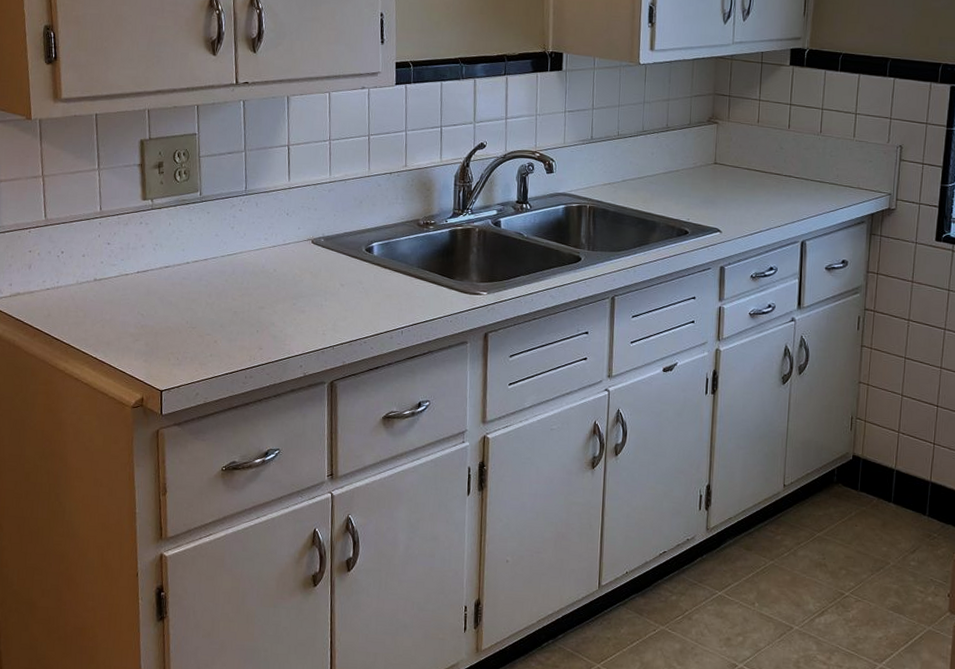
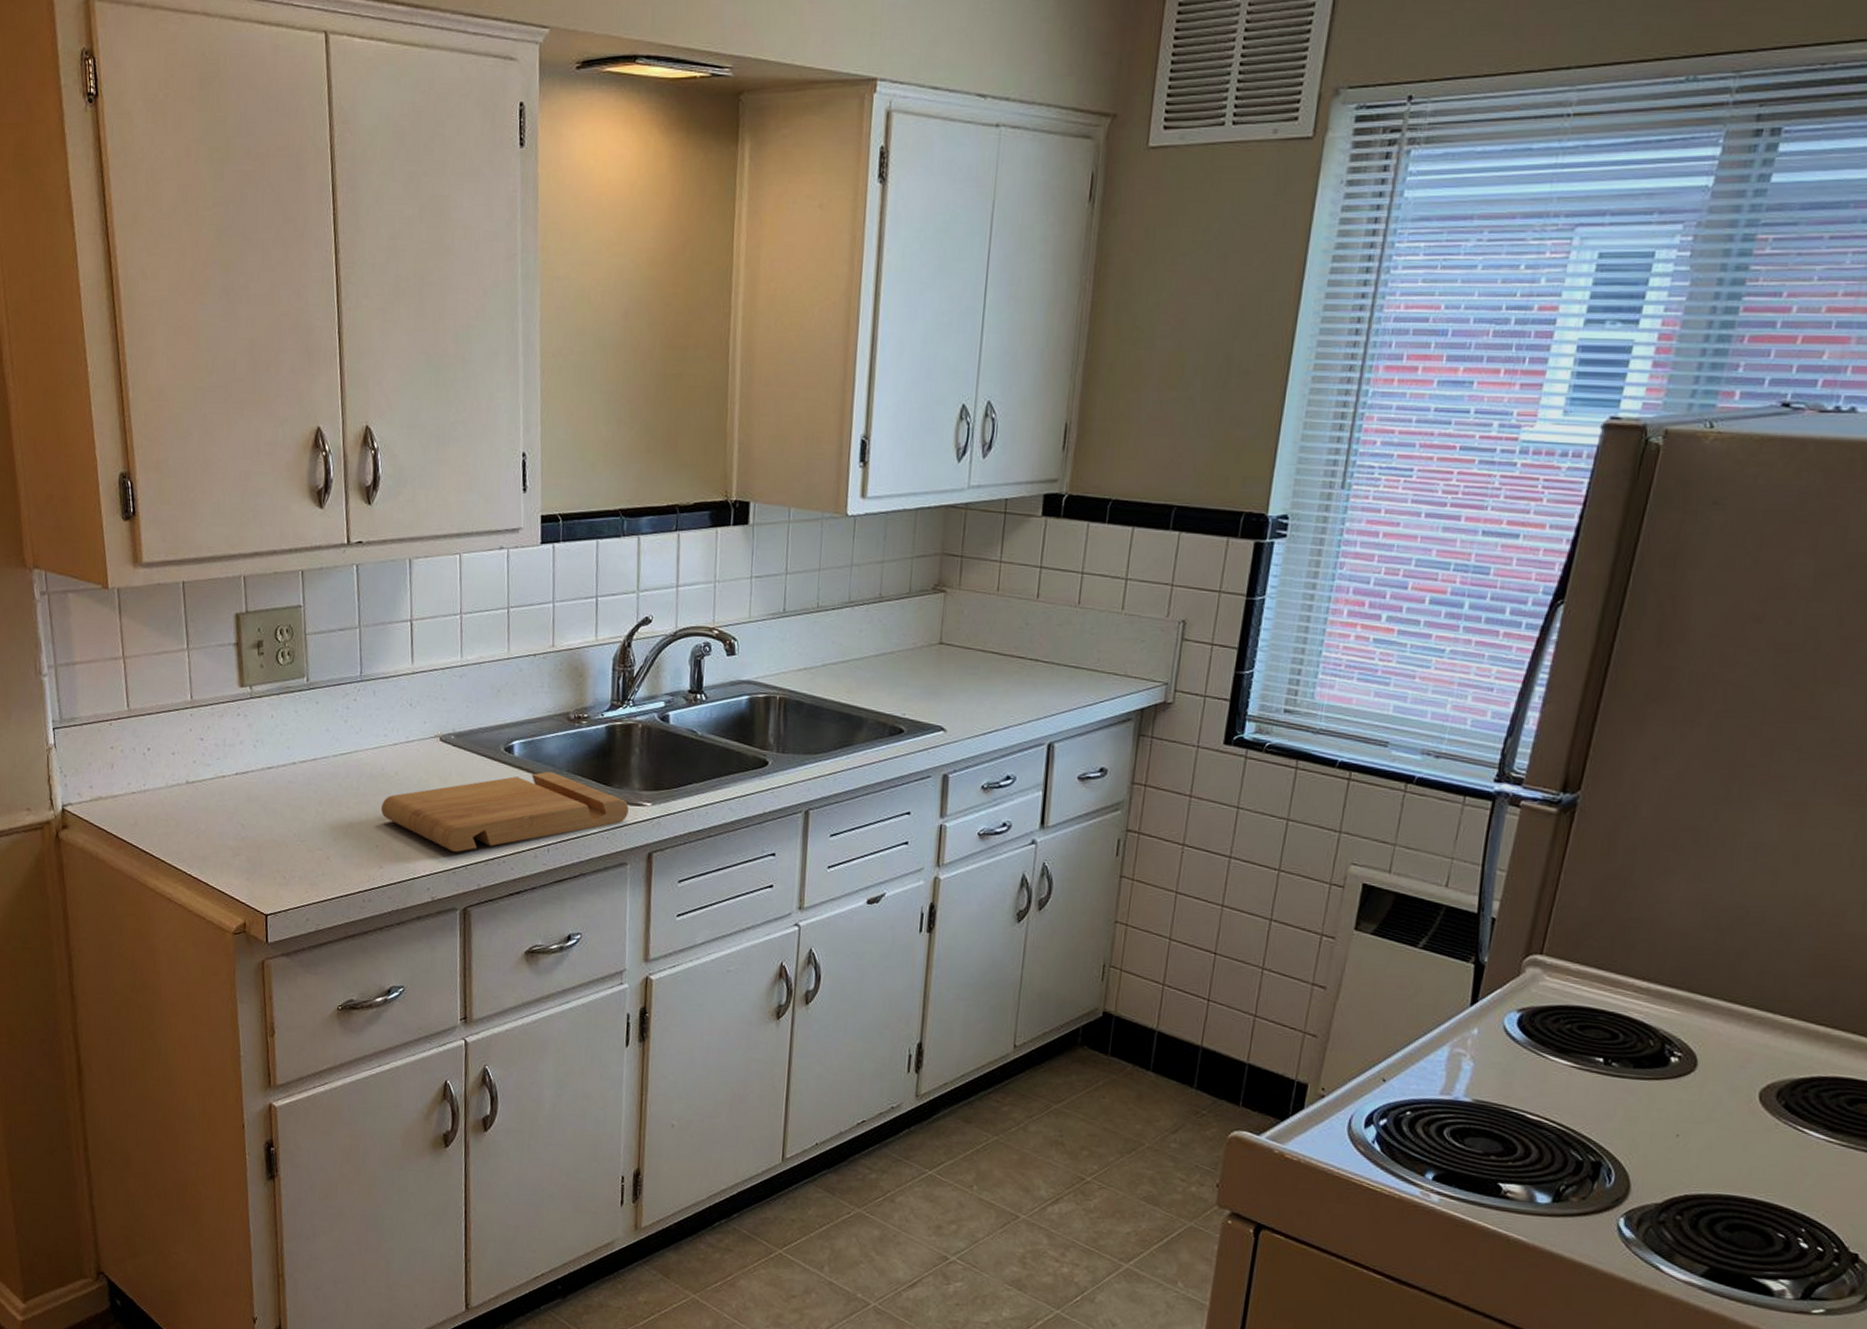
cutting board: none [262,267,468,336] -> present [381,771,629,853]

